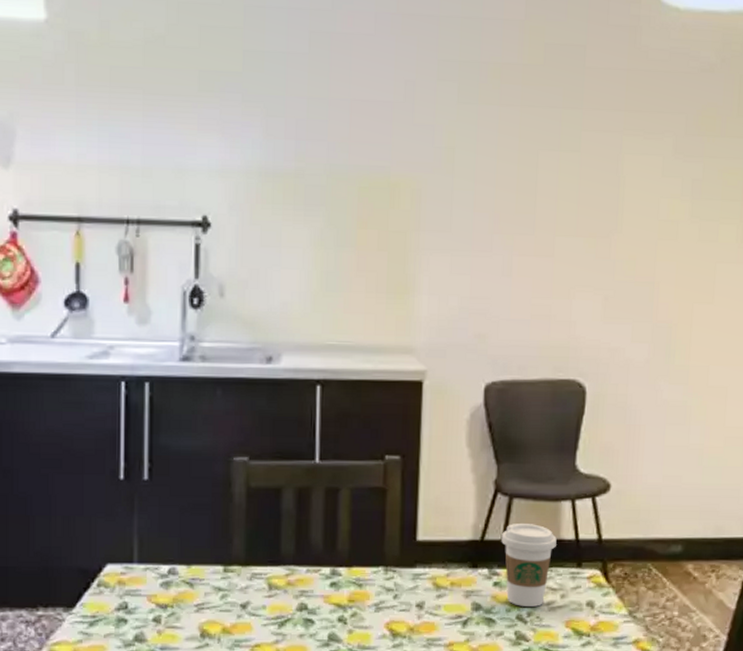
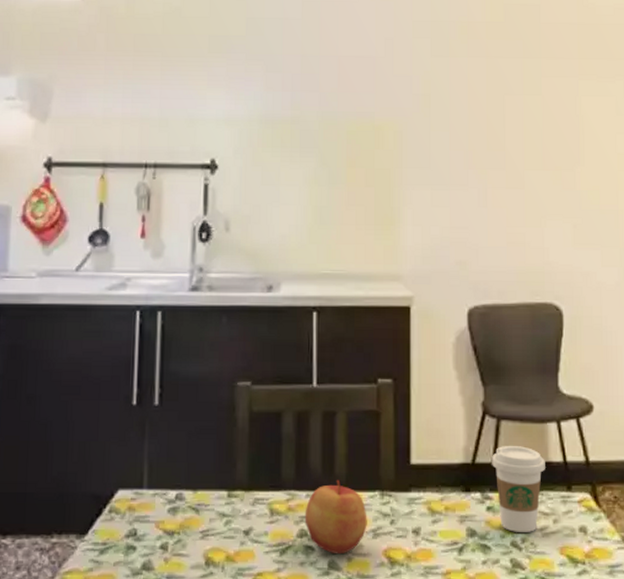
apple: none [304,555,370,627] -> present [304,479,367,555]

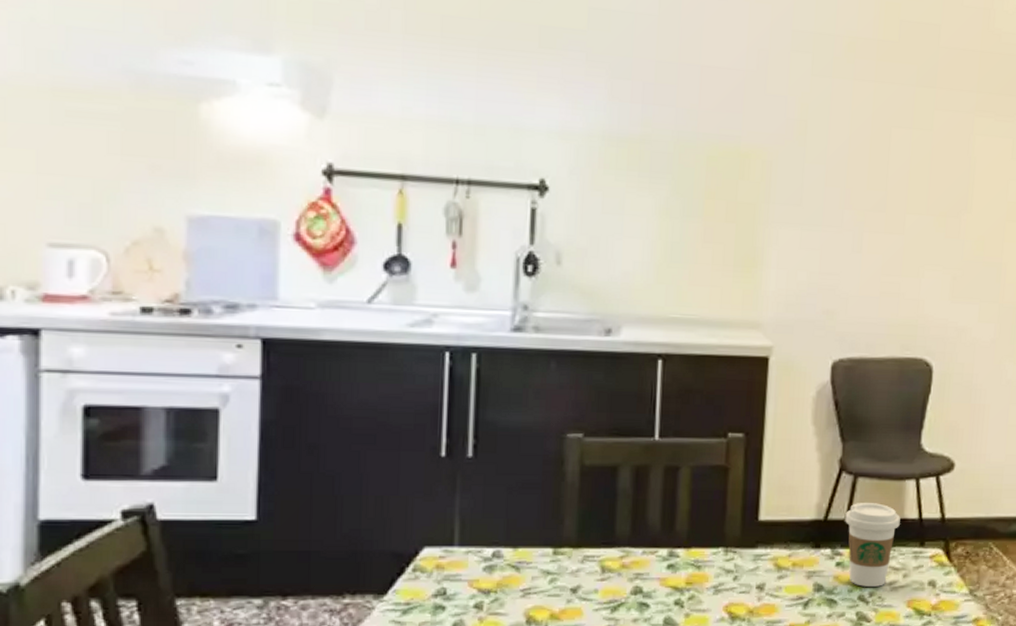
apple: present [304,479,367,555] -> none [640,536,709,611]

